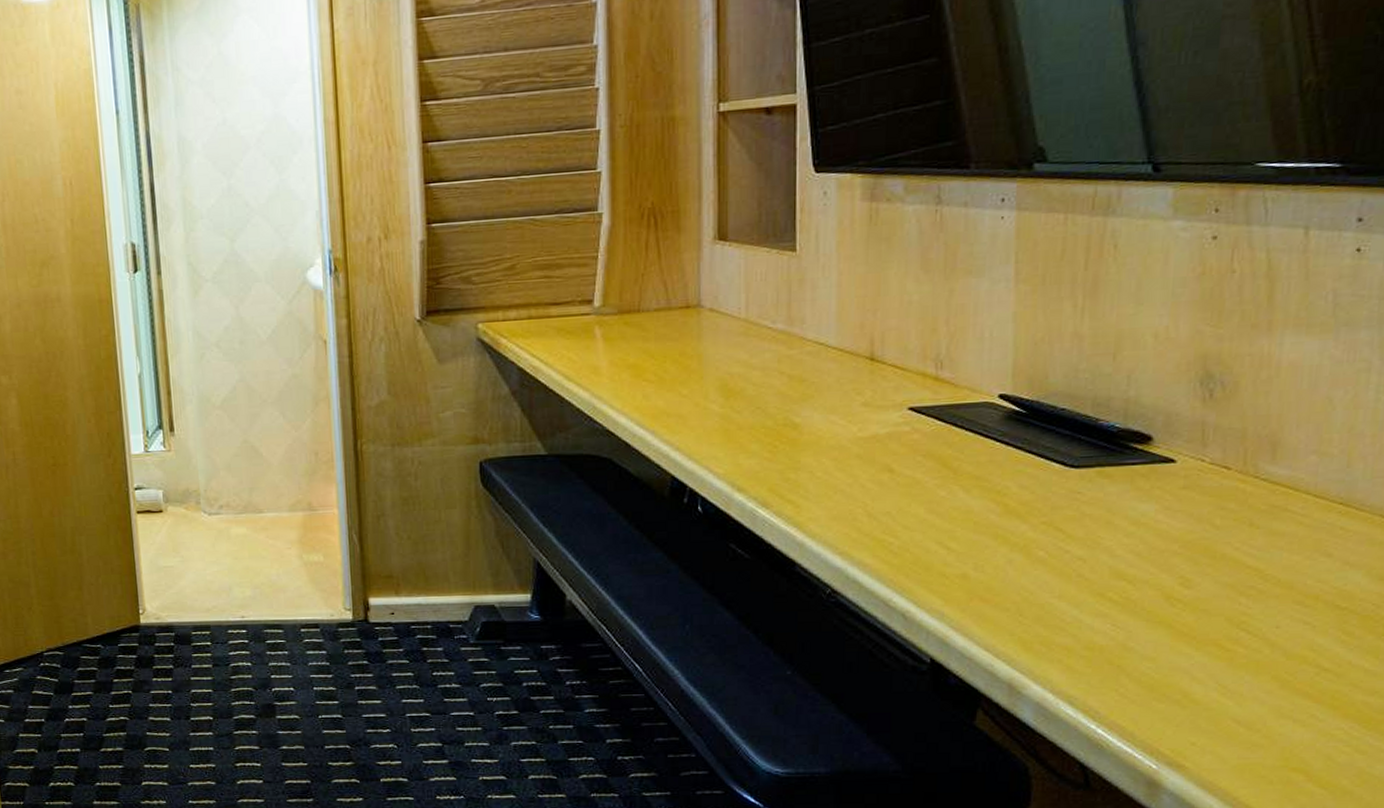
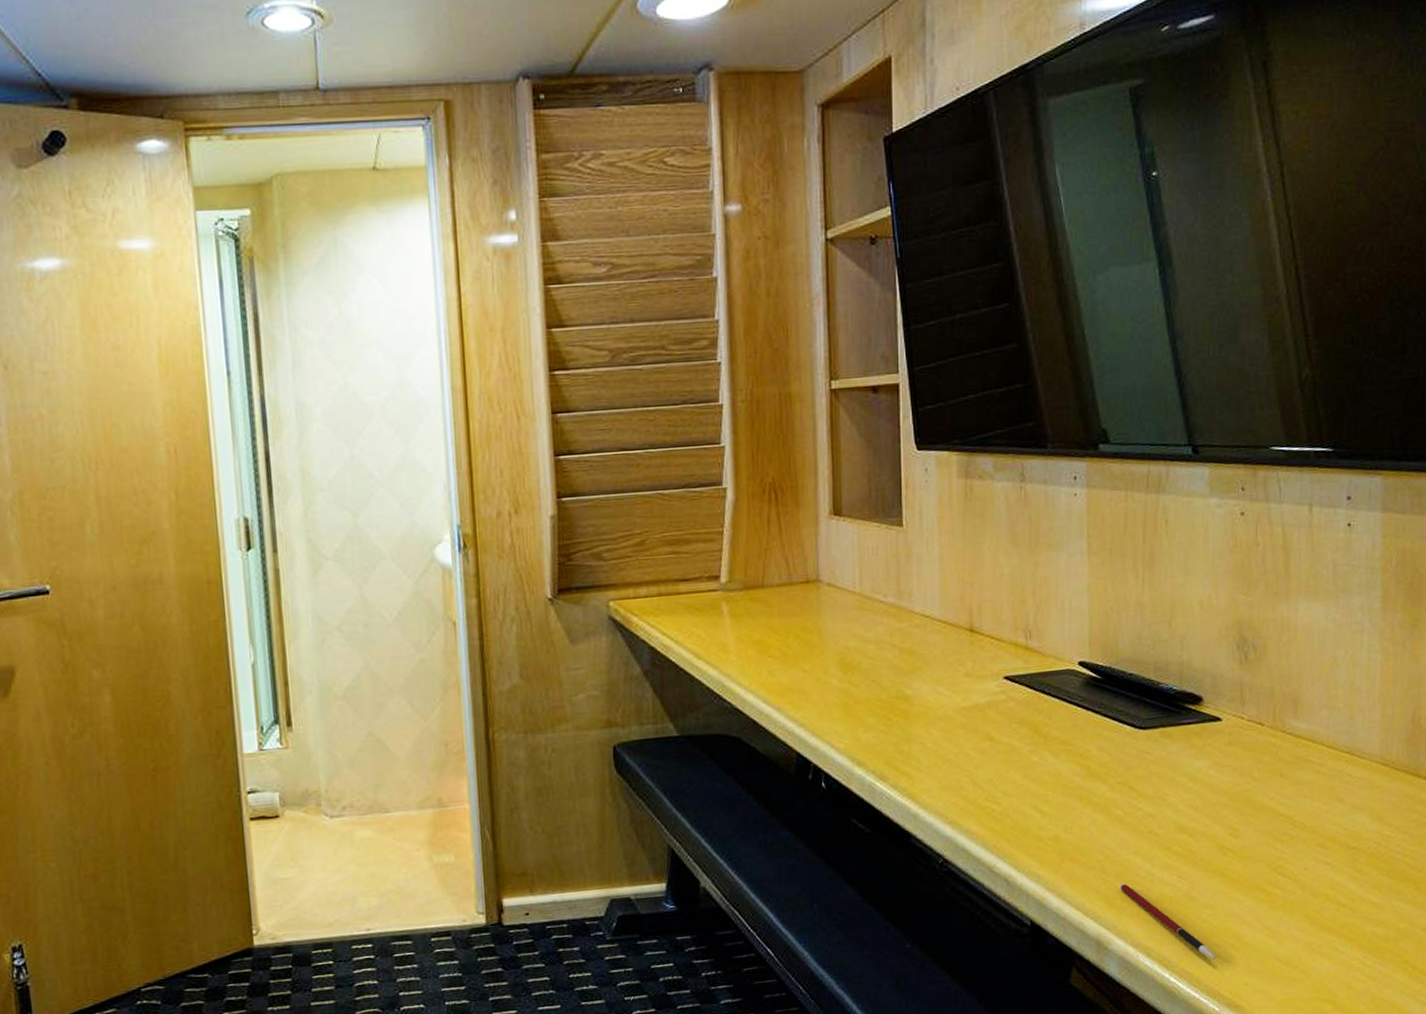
pen: none [1039,627,1155,715] -> present [1119,883,1215,960]

